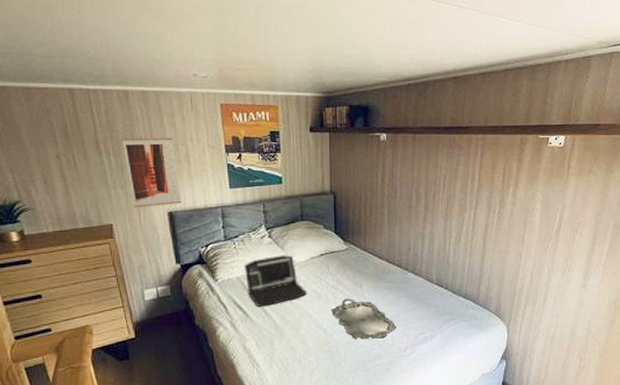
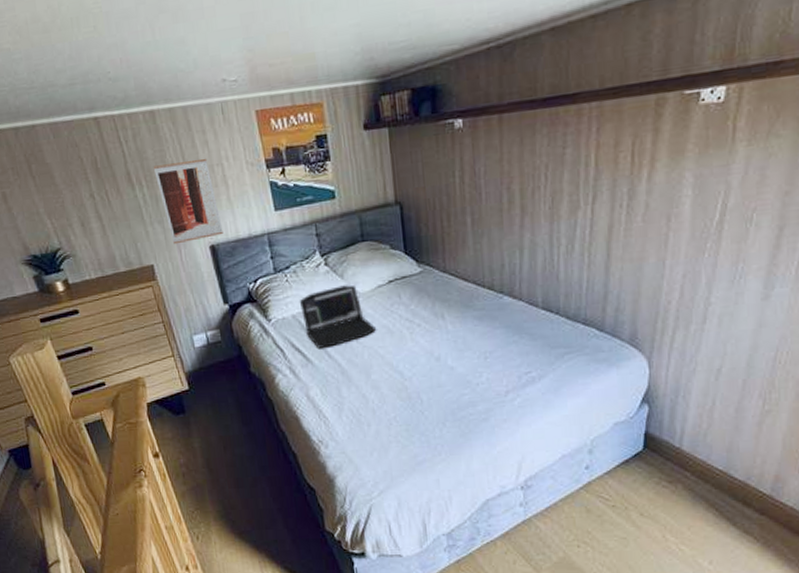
serving tray: present [331,299,397,340] -> none [407,333,493,383]

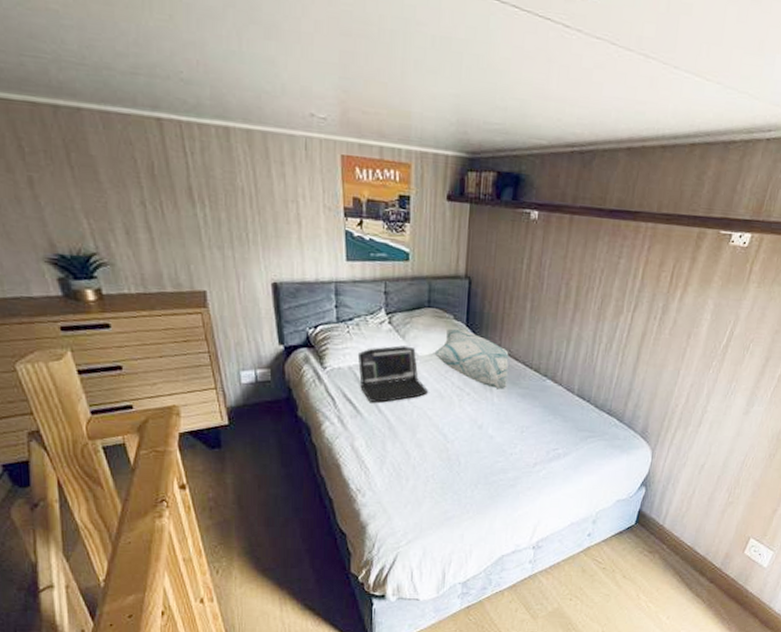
wall art: present [153,158,223,245] -> none [220,187,289,275]
decorative pillow: none [376,258,459,315] -> present [434,328,509,390]

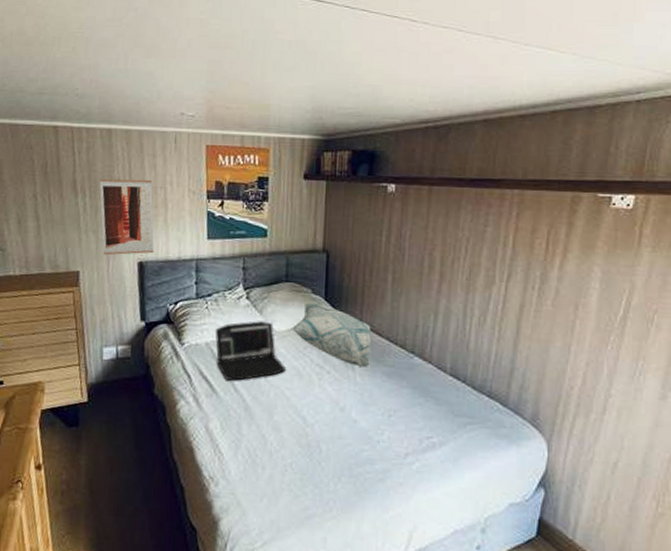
wall art: none [220,187,289,275] -> present [99,179,155,256]

